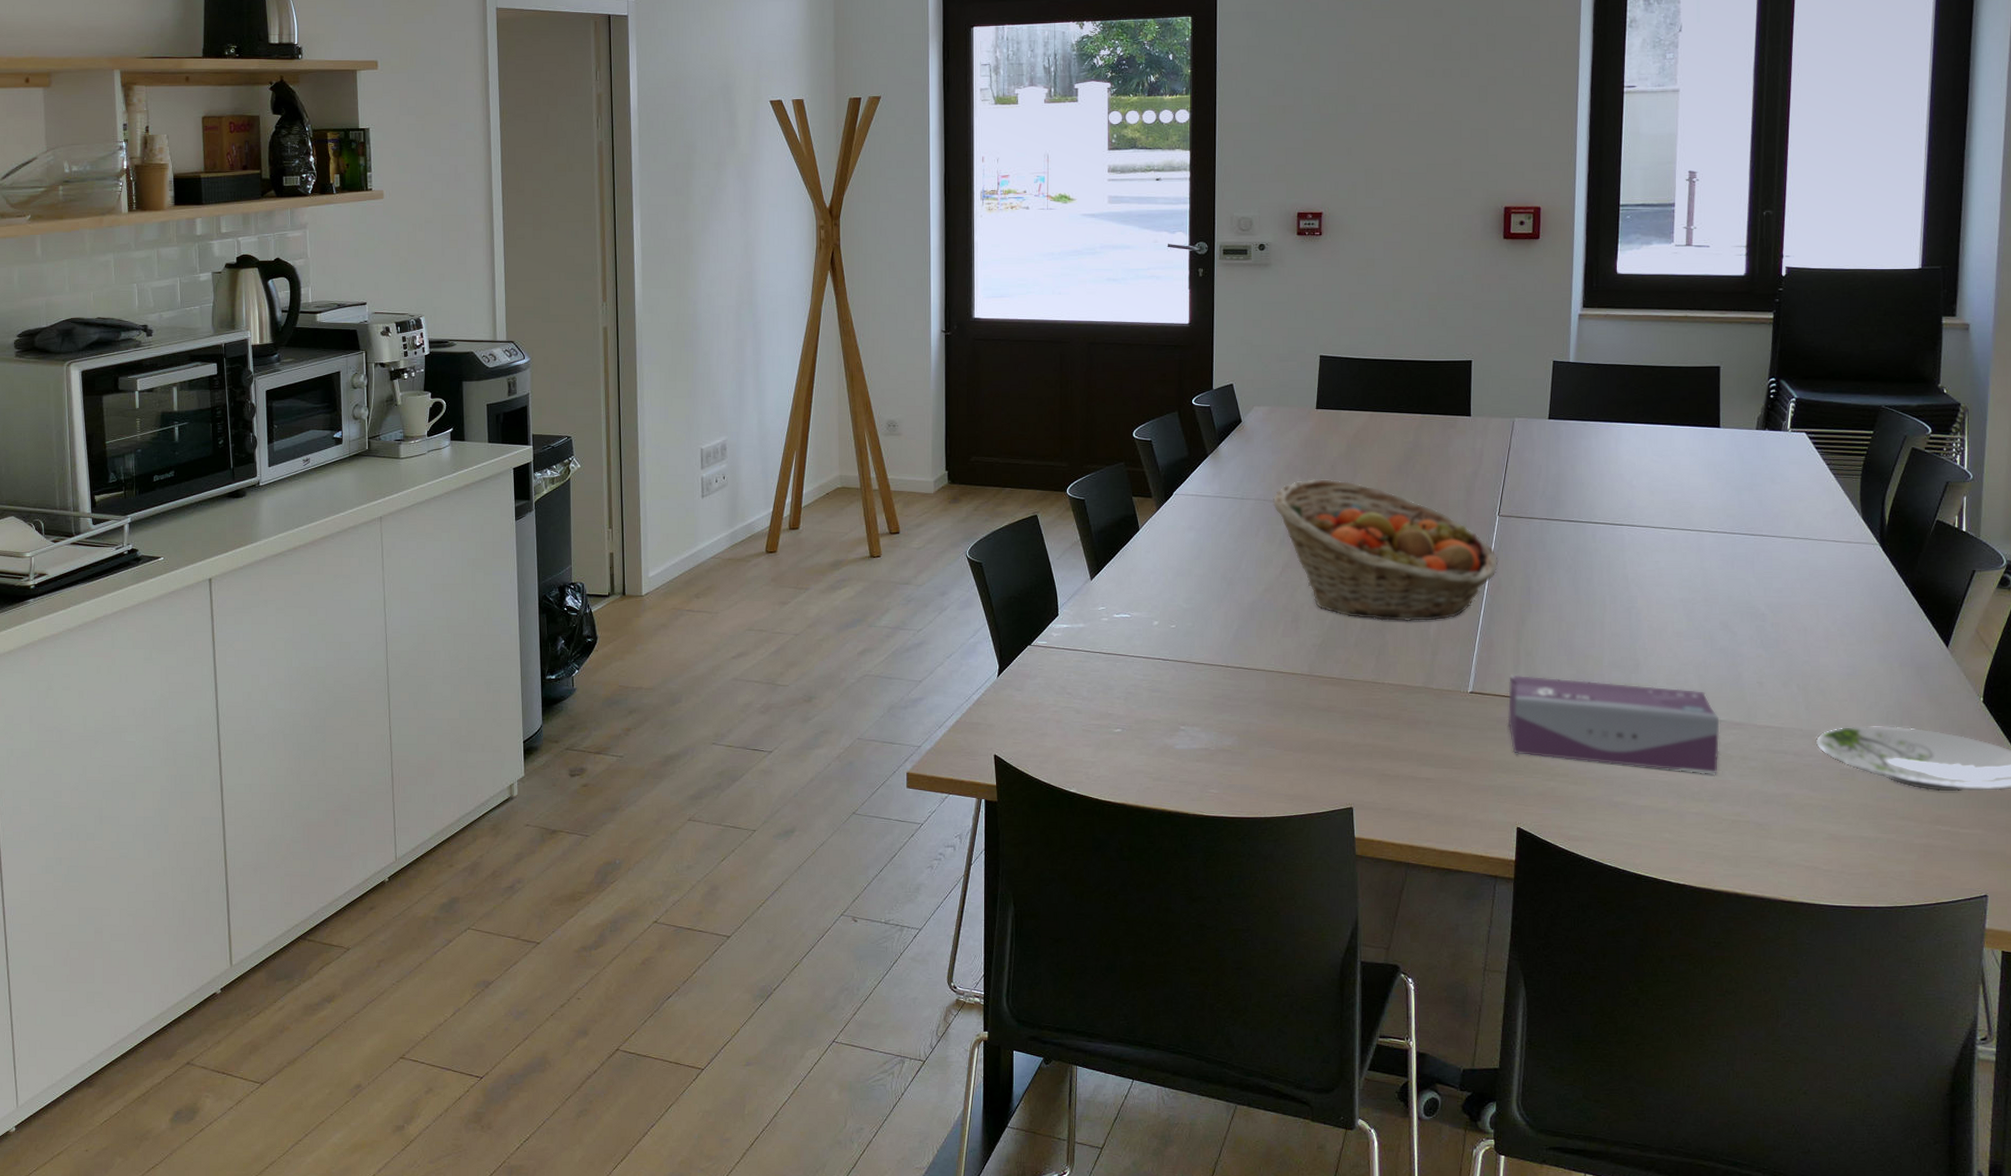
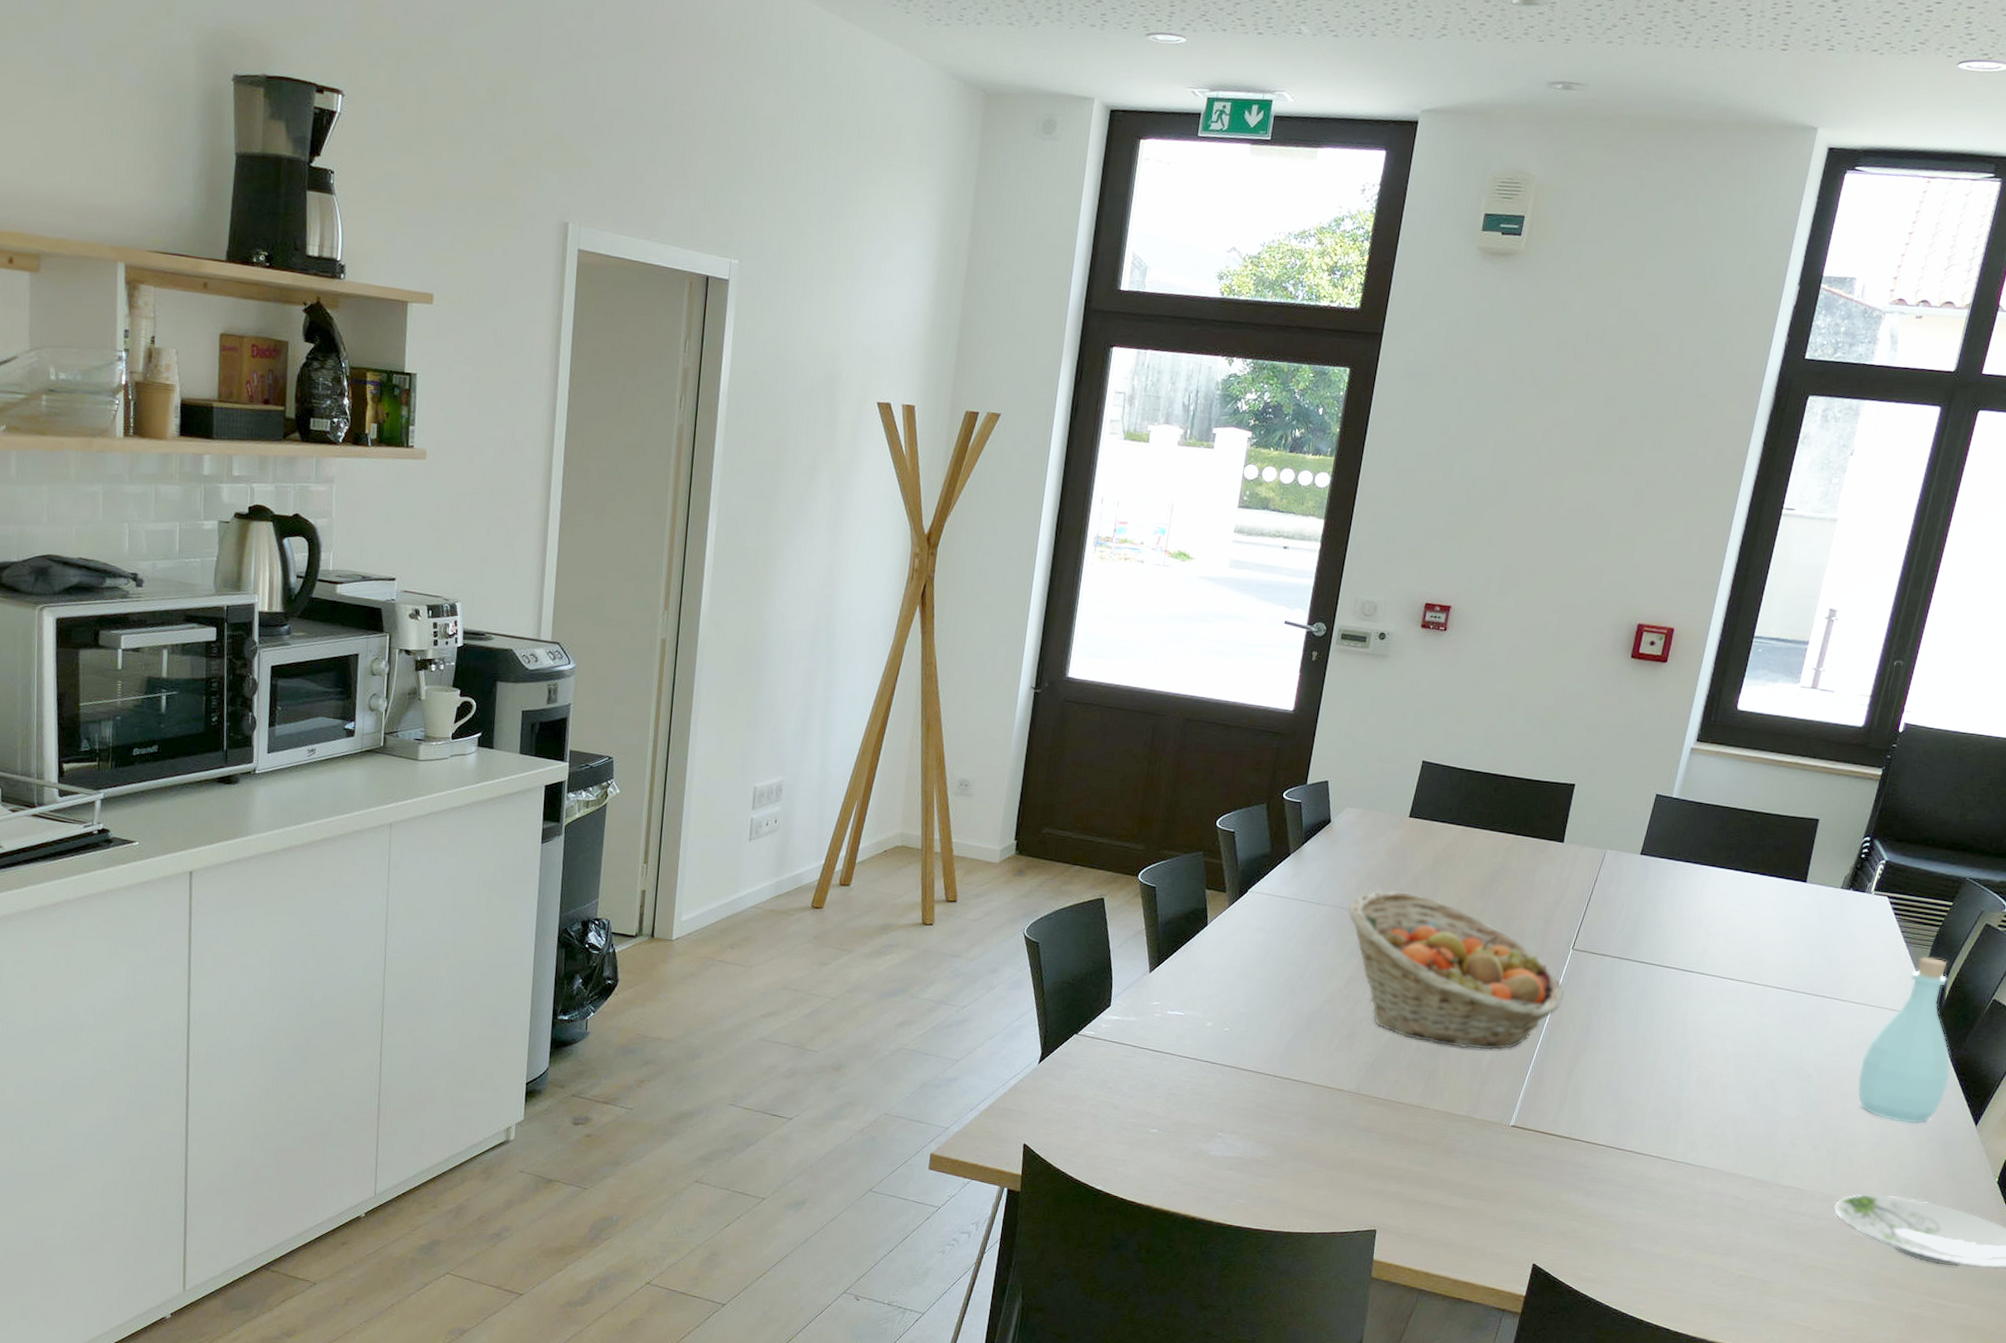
tissue box: present [1507,674,1720,775] -> none [1542,1112,1747,1230]
bottle: none [1814,485,1908,651] -> present [1857,956,1950,1124]

